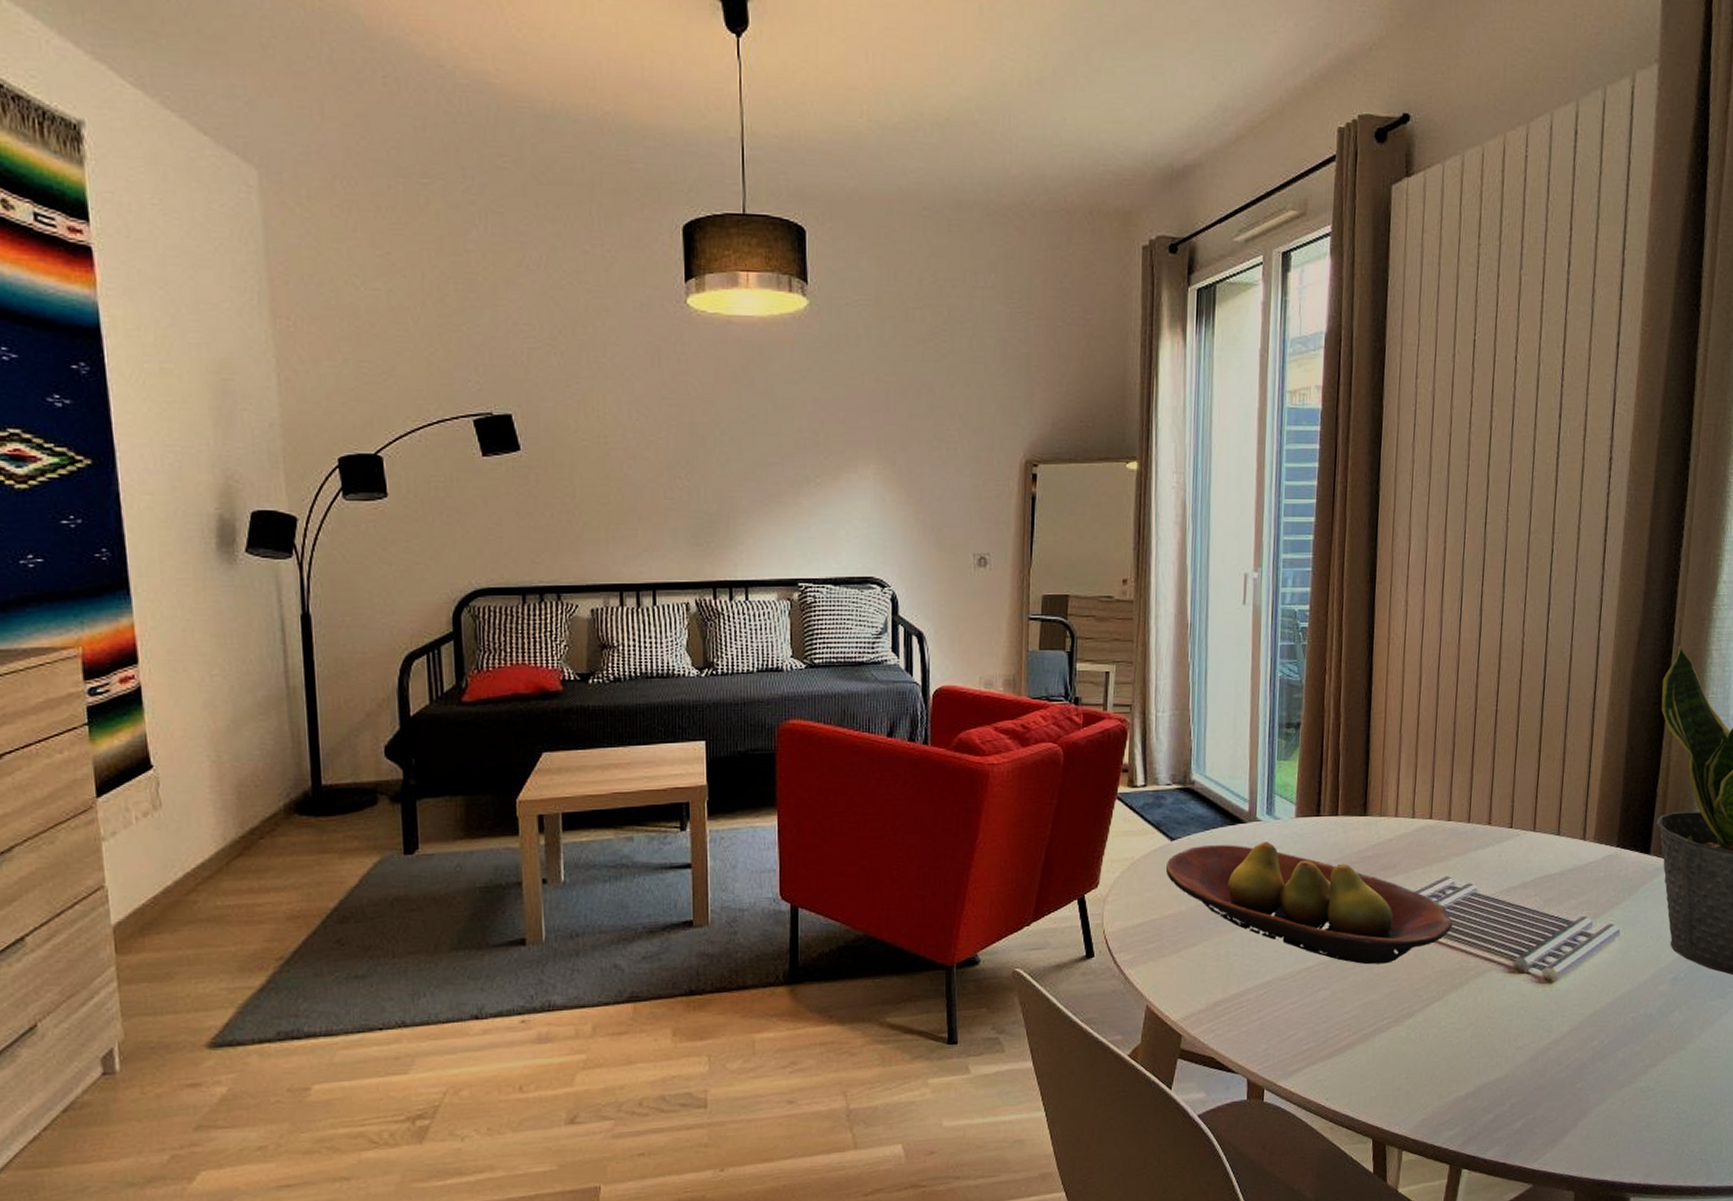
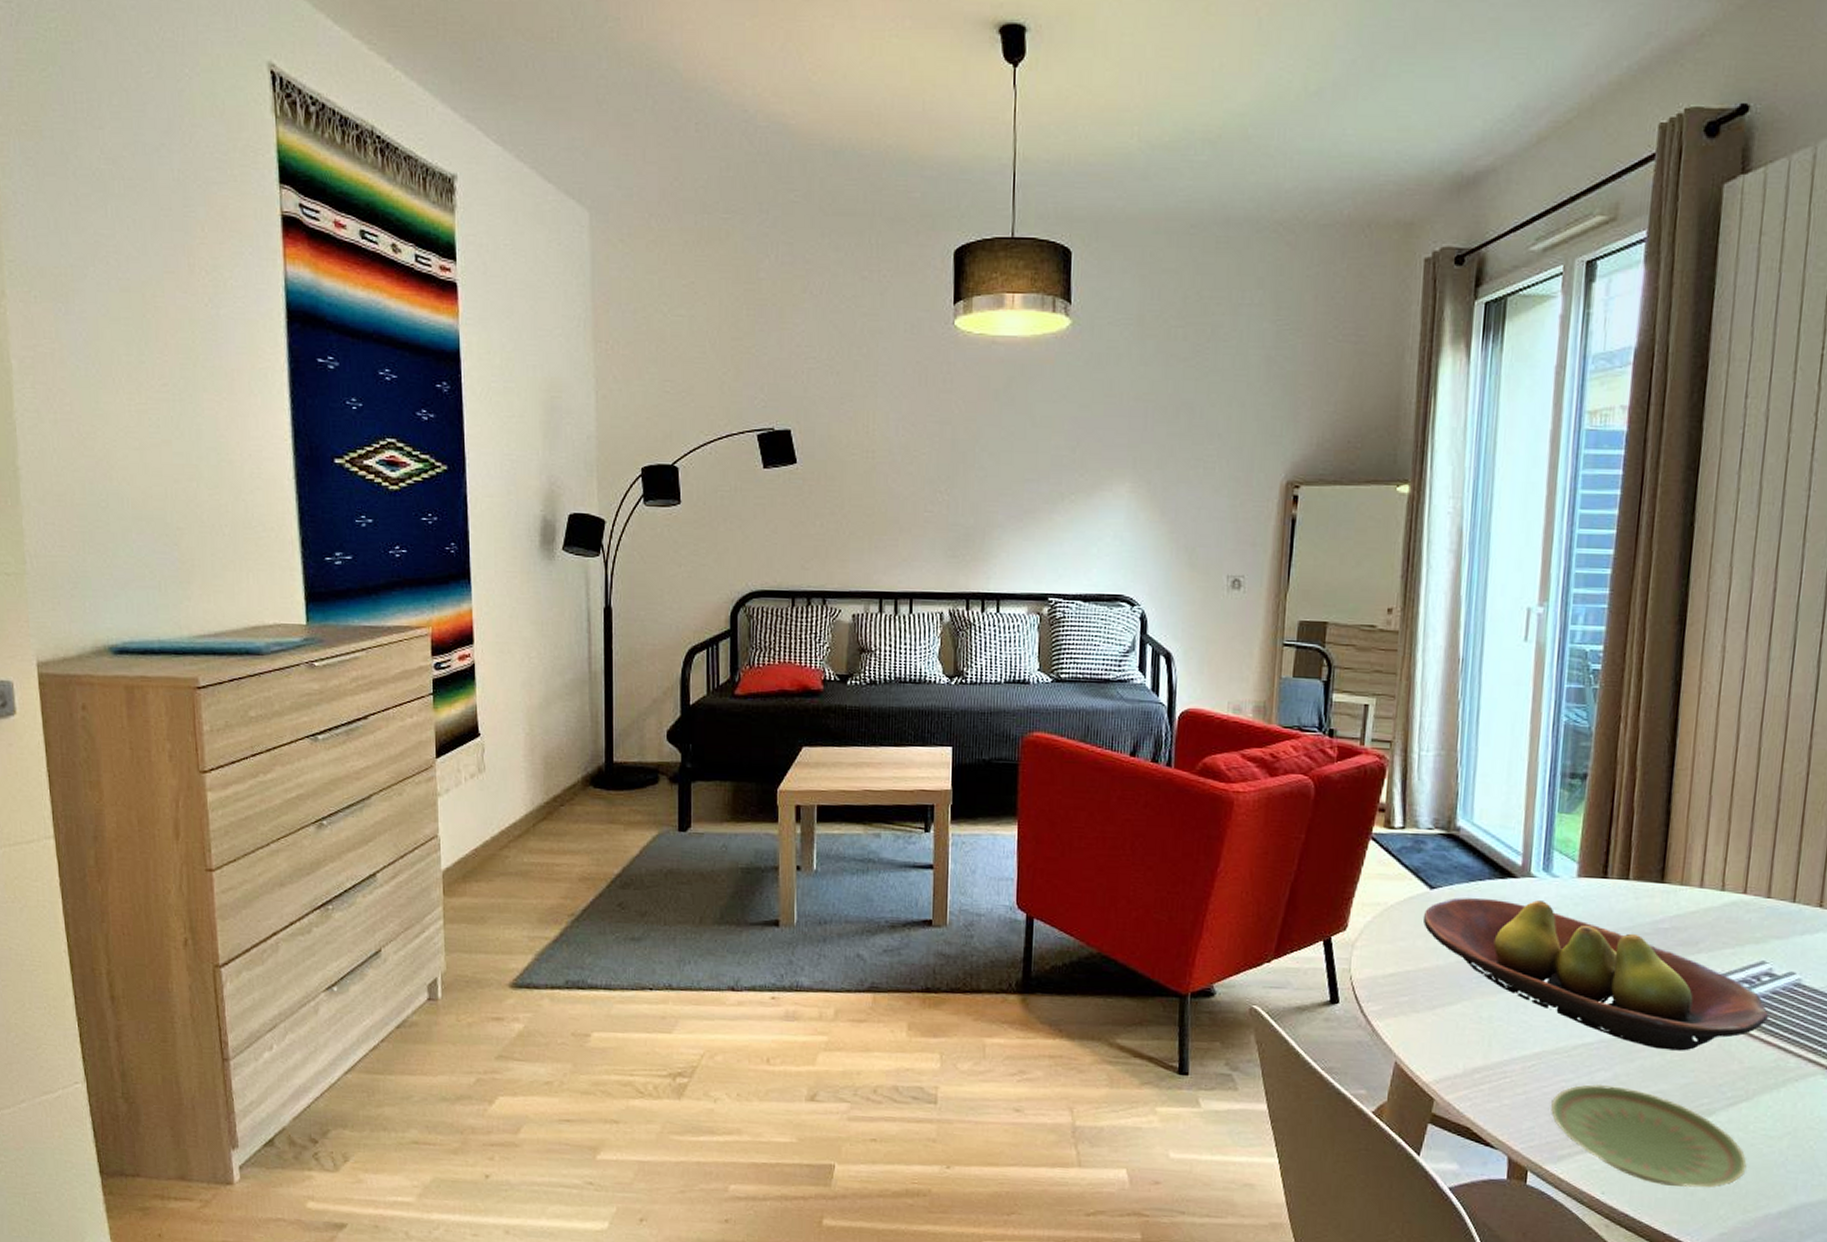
plate: none [1281,1002,1441,1085] -> present [1551,1084,1747,1188]

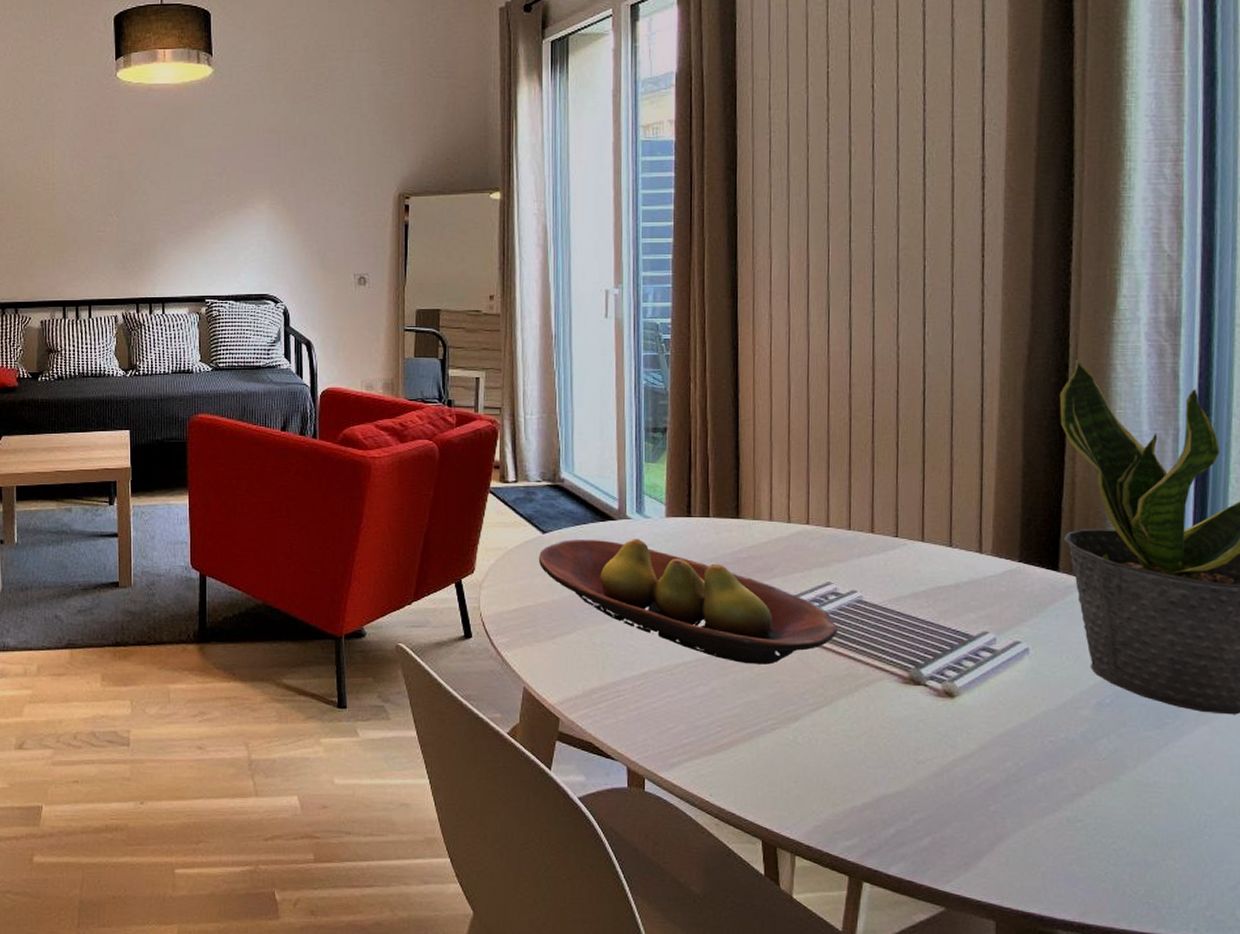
plate: present [1551,1084,1747,1188] -> none [660,697,832,786]

